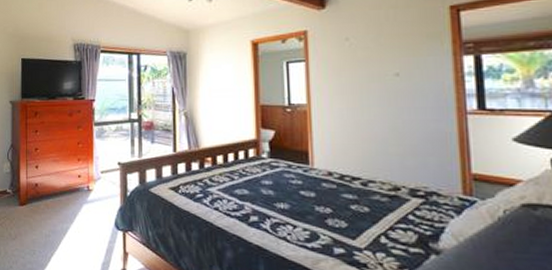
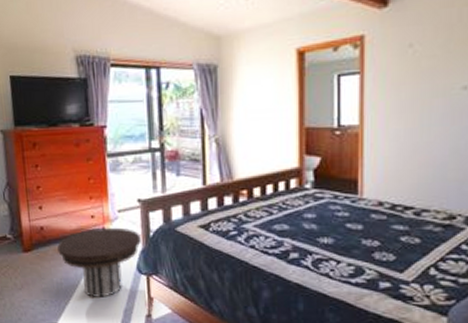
side table: none [48,186,119,250] -> present [57,227,141,298]

